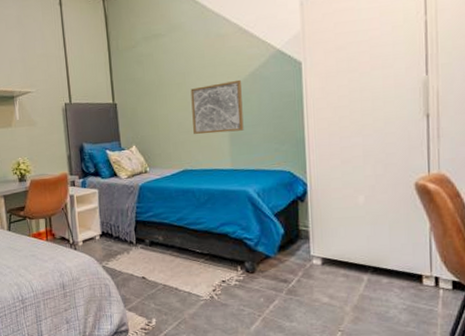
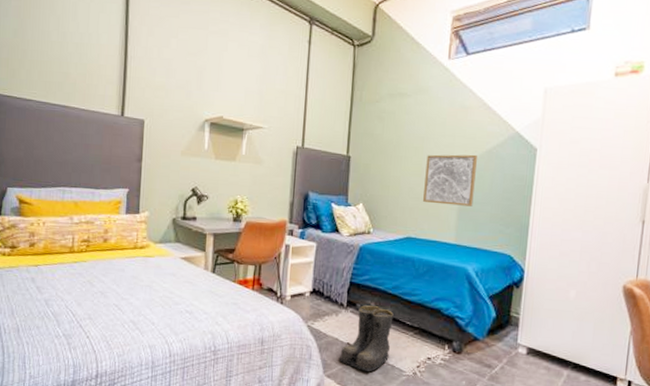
boots: none [136,239,185,301] -> present [338,305,394,372]

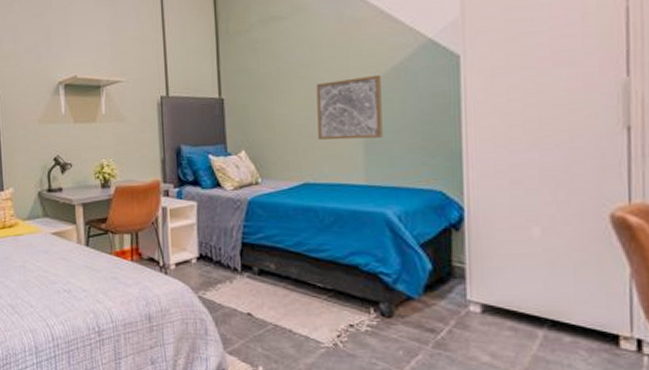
boots: present [338,305,394,372] -> none [240,268,302,345]

